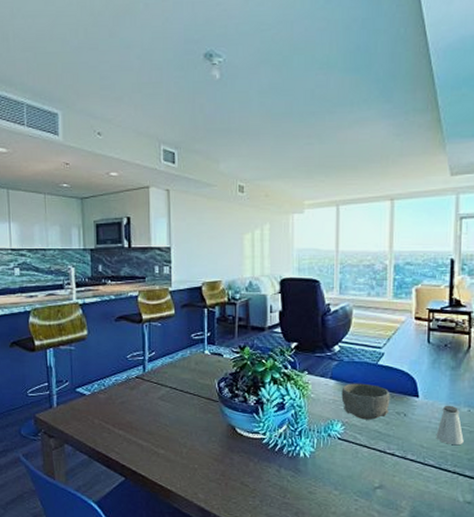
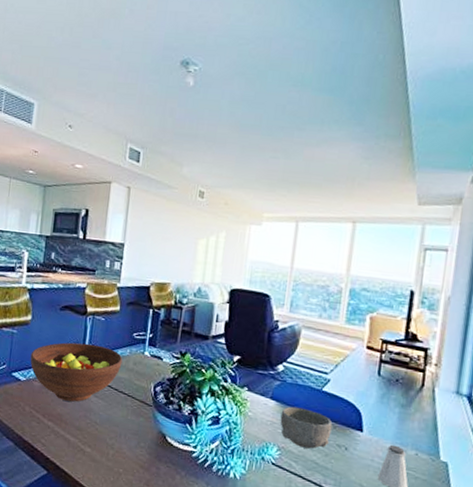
fruit bowl: none [92,350,184,408] -> present [30,342,123,402]

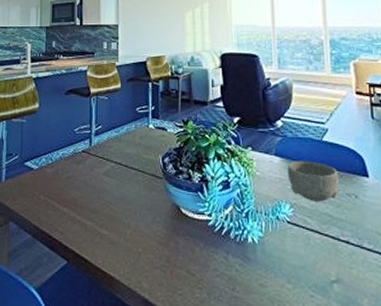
fruit bowl: present [30,342,123,402] -> none [41,124,129,184]

